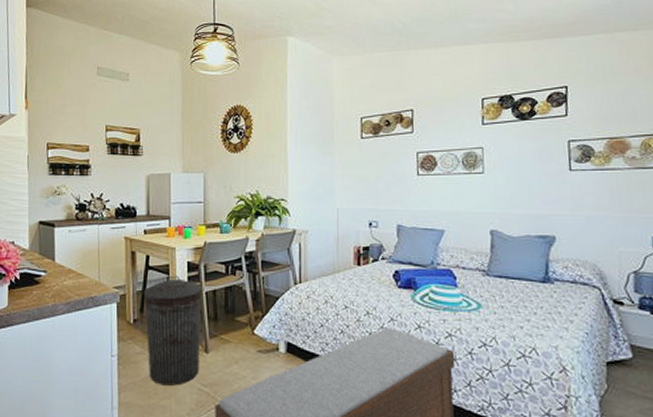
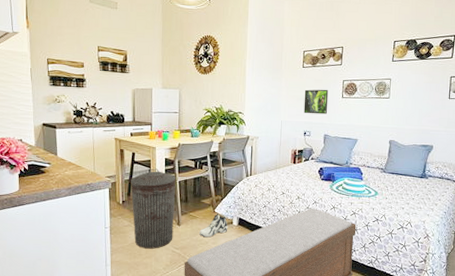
sneaker: none [234,336,273,370] -> present [199,213,228,238]
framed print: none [365,165,400,198] -> present [303,89,329,115]

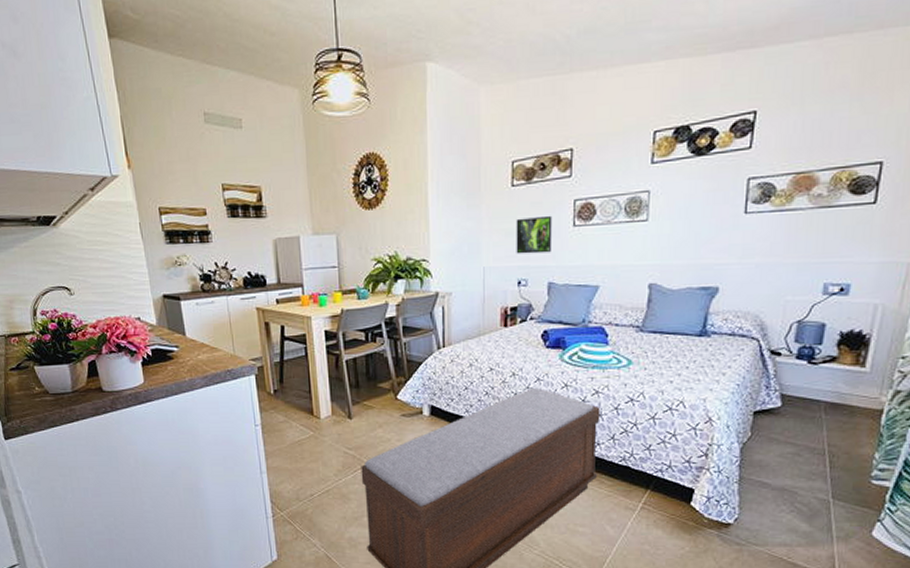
trash can: present [131,168,176,249] -> none [282,345,344,450]
sneaker: present [199,213,228,238] -> none [378,401,417,433]

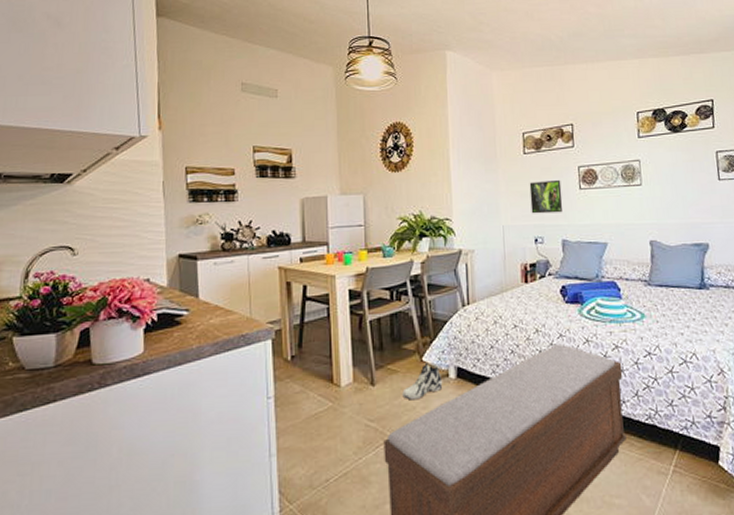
sneaker: none [378,401,417,433] -> present [402,363,443,400]

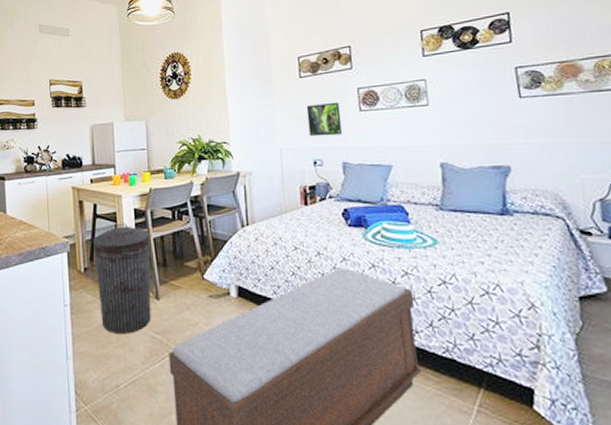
trash can: none [302,305,366,425] -> present [93,223,151,334]
sneaker: present [402,363,443,400] -> none [185,281,225,316]

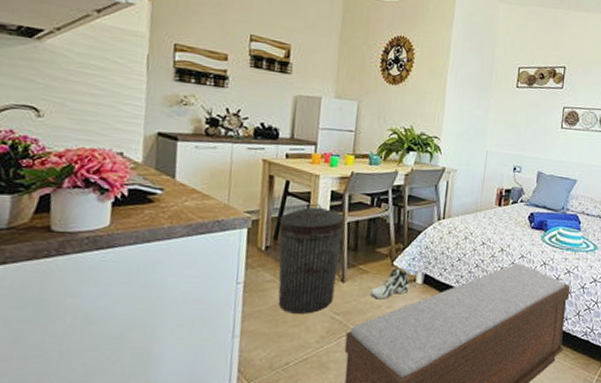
sneaker: none [185,281,225,316] -> present [370,267,410,300]
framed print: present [306,102,343,137] -> none [514,114,546,147]

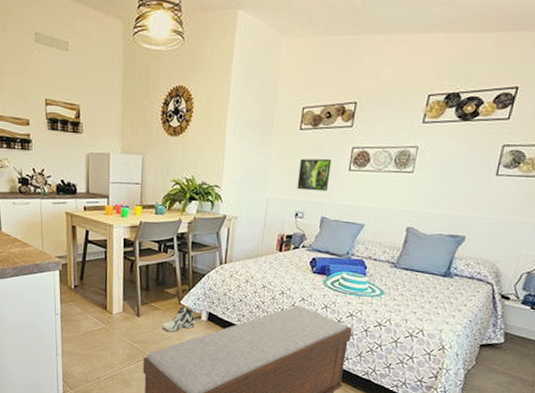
trash can: present [278,203,345,314] -> none [84,250,136,341]
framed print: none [514,114,546,147] -> present [297,158,332,192]

